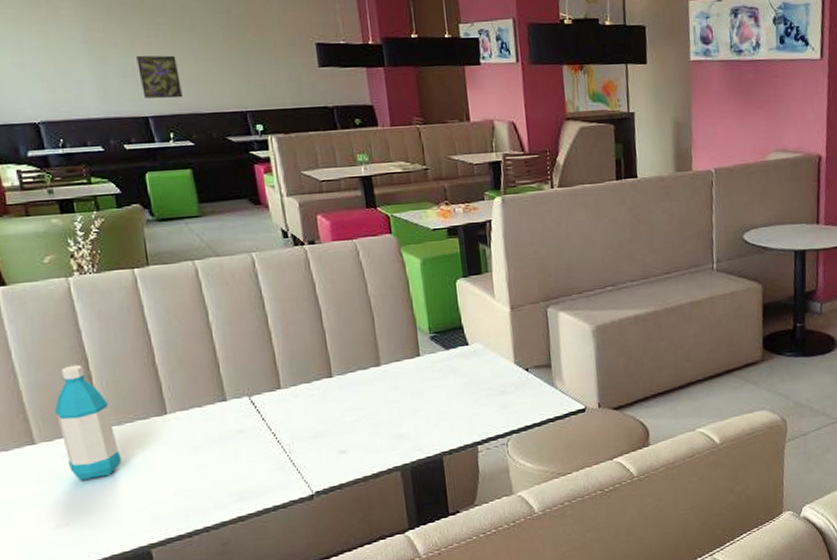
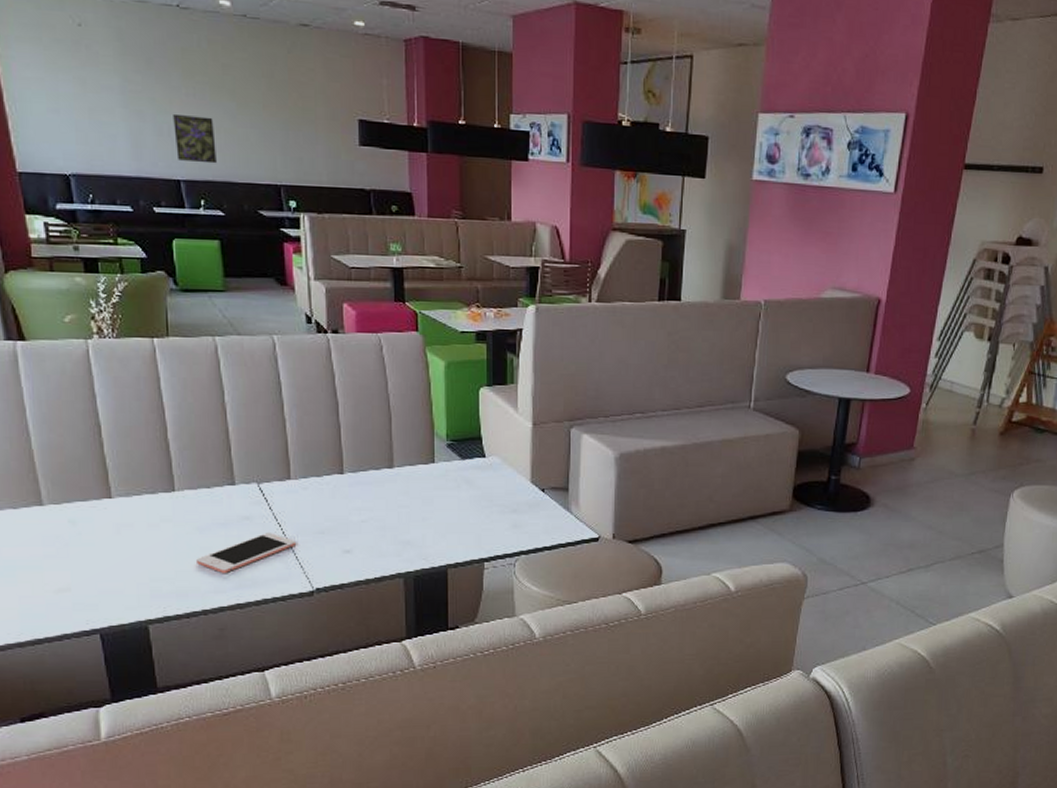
water bottle: present [54,364,121,480] -> none [64,430,126,547]
cell phone: none [194,442,292,489] -> present [197,532,296,574]

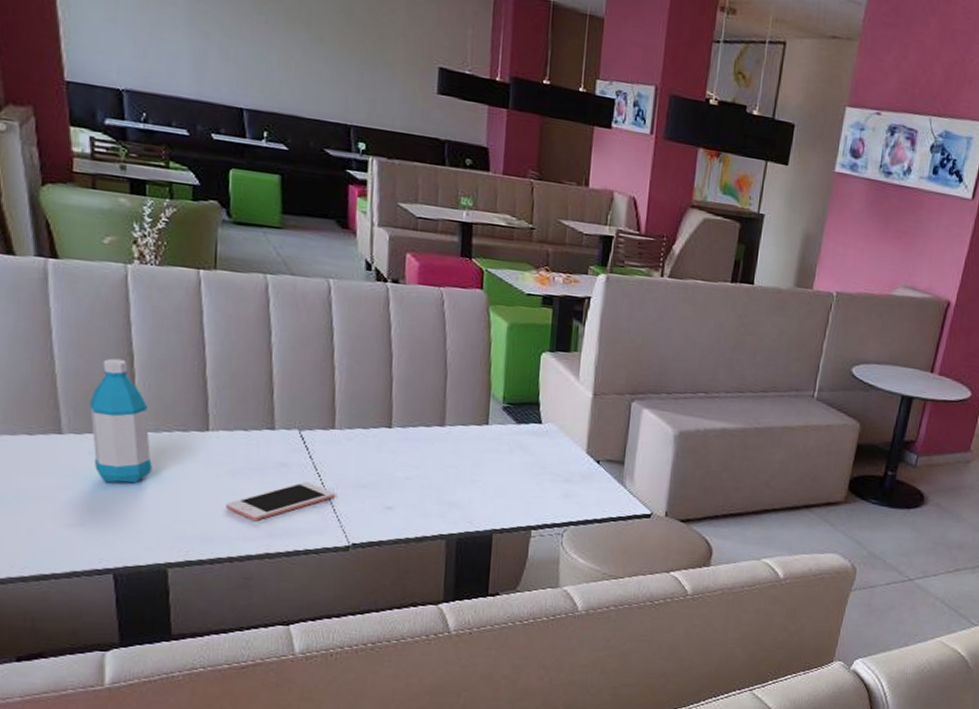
water bottle: none [64,430,126,547] -> present [88,358,152,483]
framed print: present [173,113,217,164] -> none [241,39,285,96]

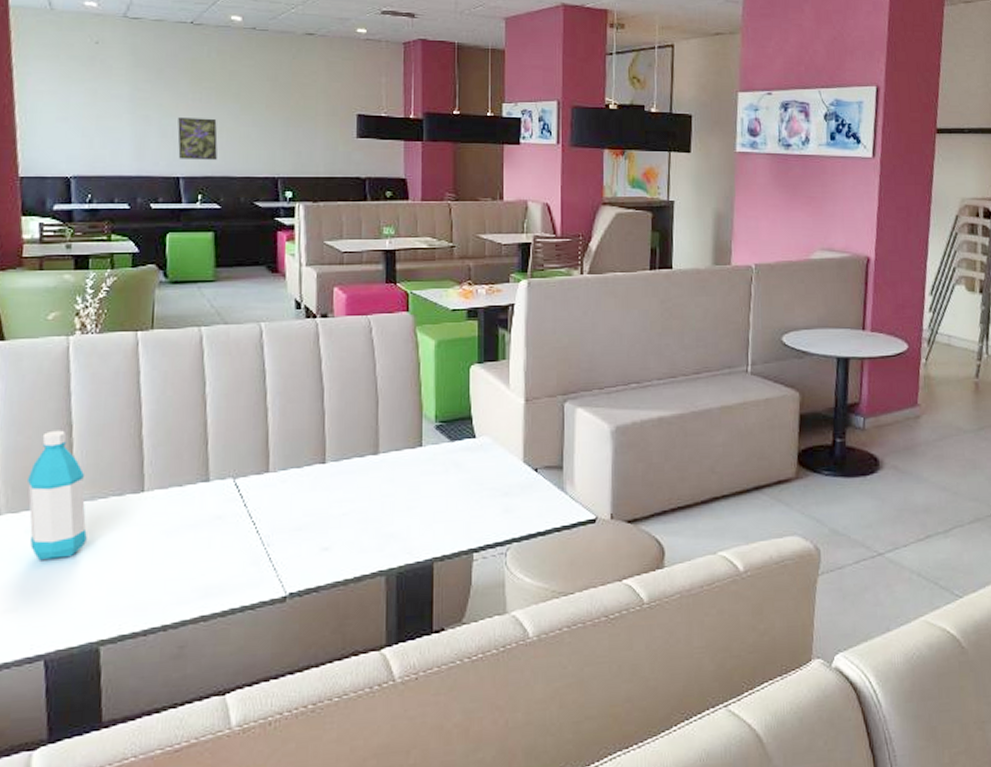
cell phone: present [226,481,335,522] -> none [160,531,270,582]
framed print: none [241,39,285,96] -> present [177,116,218,161]

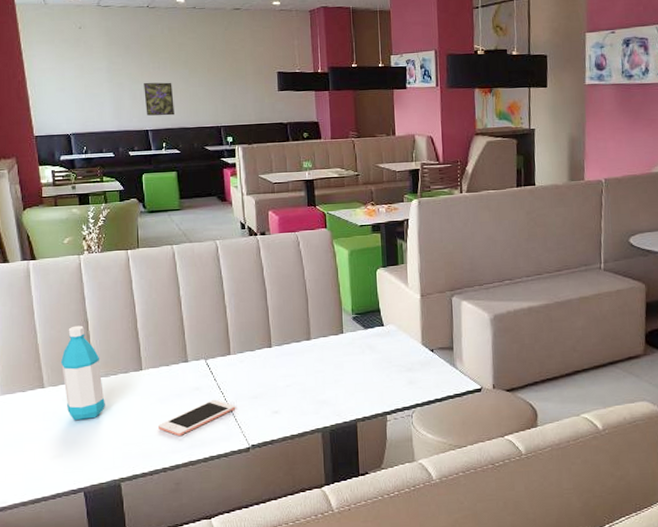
cell phone: none [160,531,270,582] -> present [158,399,235,437]

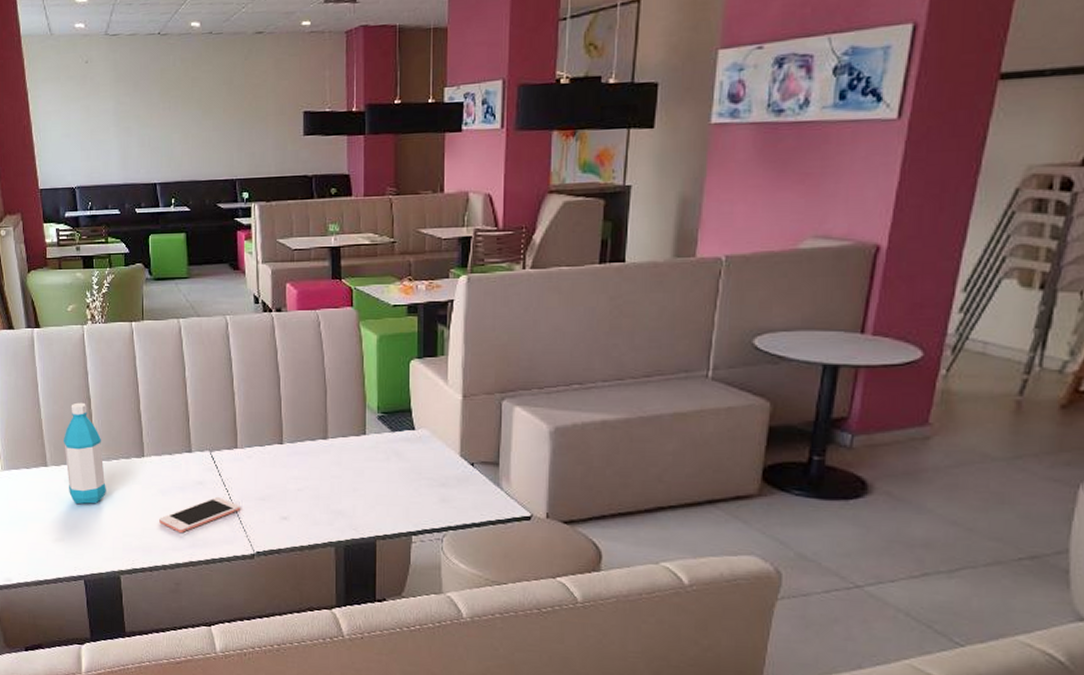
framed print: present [144,82,174,116] -> none [153,125,185,167]

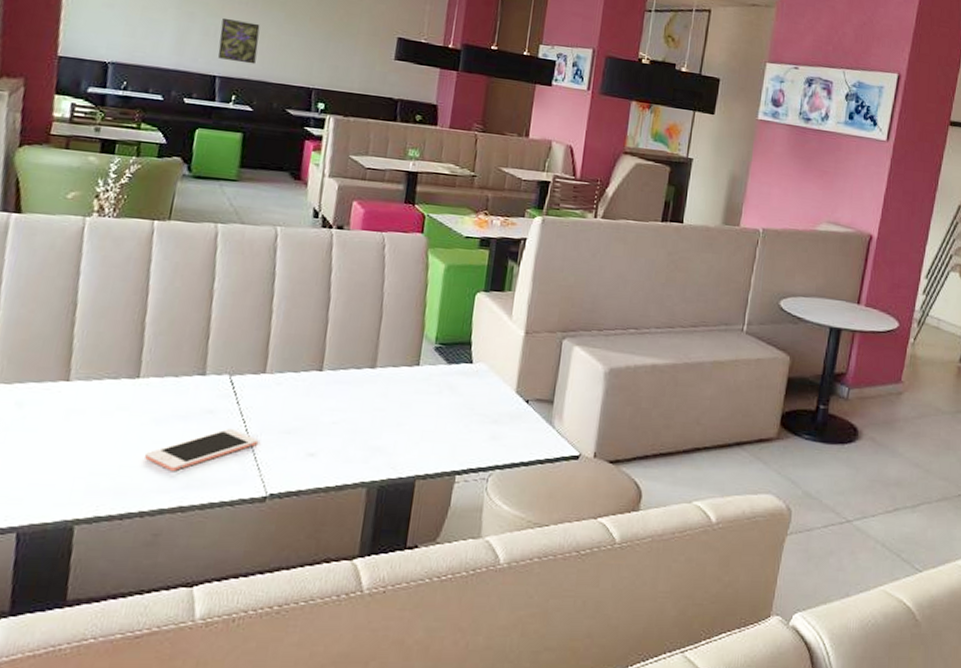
water bottle: present [63,402,106,504] -> none [18,307,82,434]
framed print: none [153,125,185,167] -> present [218,17,260,65]

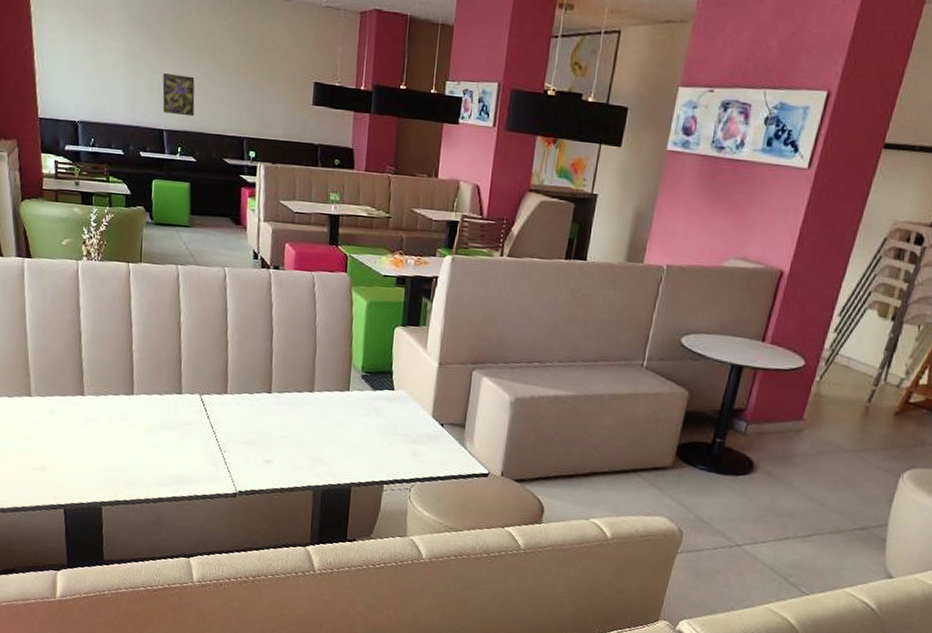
cell phone: present [145,428,258,472] -> none [145,437,226,470]

